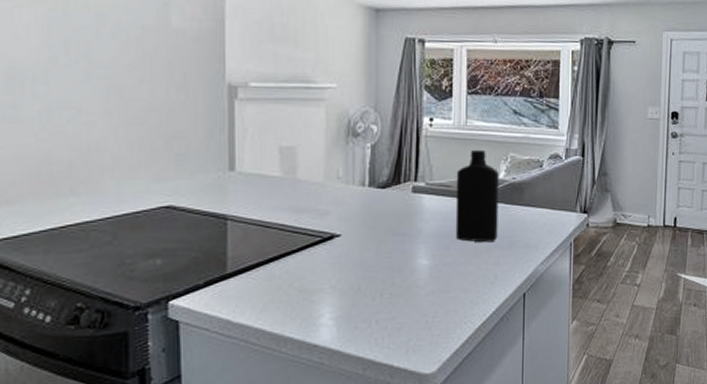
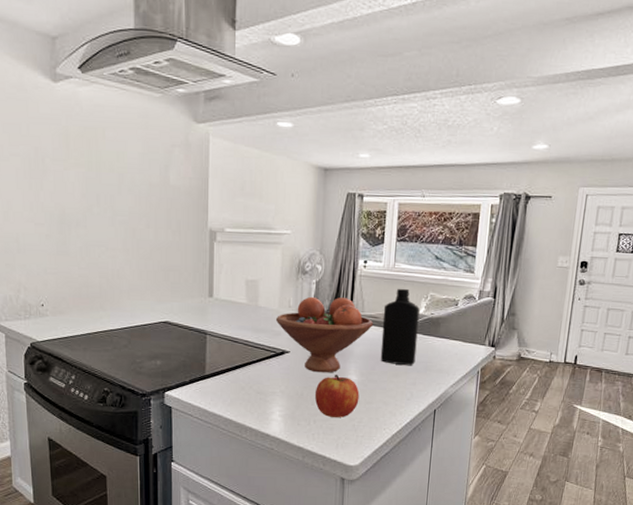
fruit bowl: none [320,164,445,259] -> present [275,296,374,373]
apple: none [375,260,432,315] -> present [314,375,360,418]

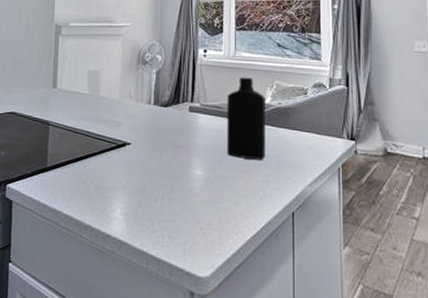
fruit bowl: present [275,296,374,373] -> none [116,86,217,167]
apple: present [314,375,360,418] -> none [157,169,206,219]

